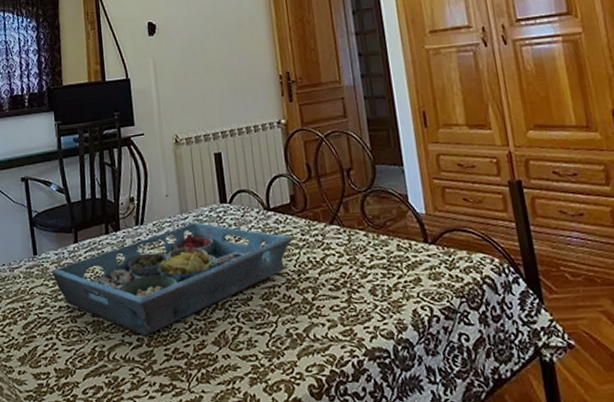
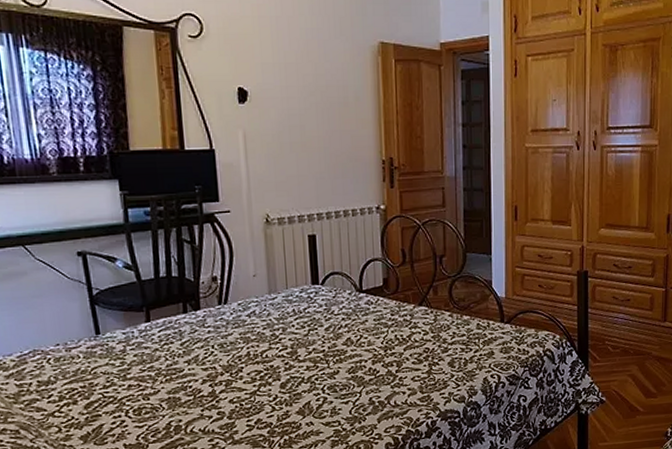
serving tray: present [51,222,292,336] -> none [118,302,381,410]

